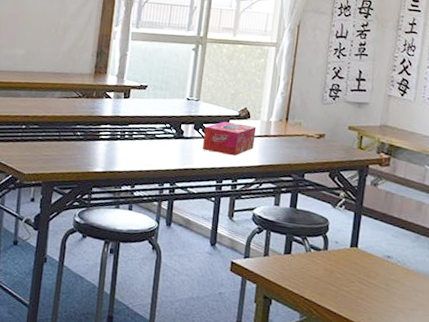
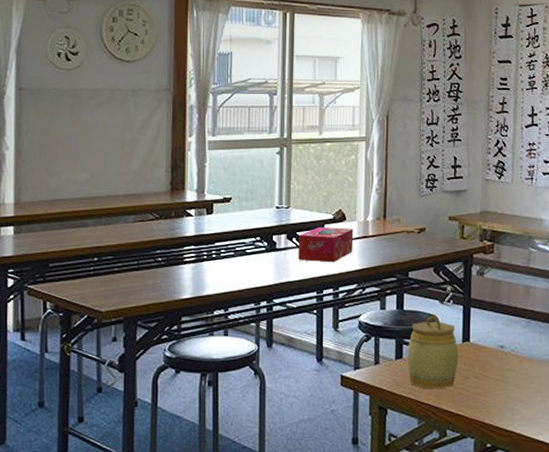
jar: none [295,216,345,289] -> present [407,314,458,389]

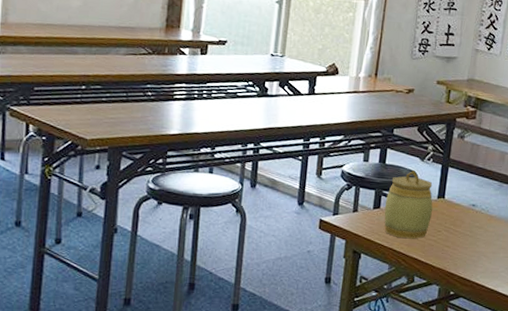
tissue box: present [298,226,354,263] -> none [289,77,345,113]

